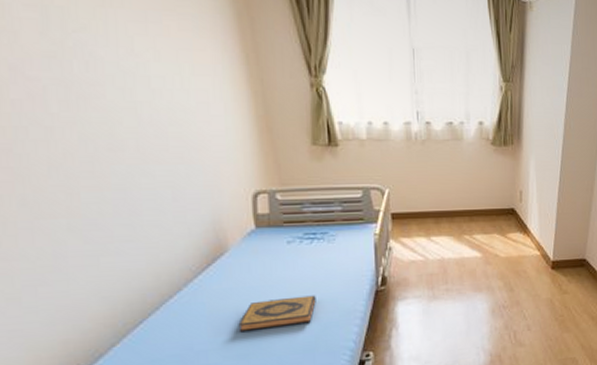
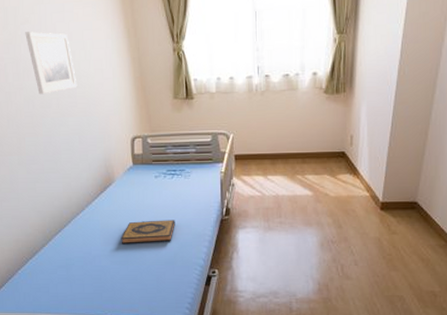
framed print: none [80,43,170,133] -> present [25,31,78,95]

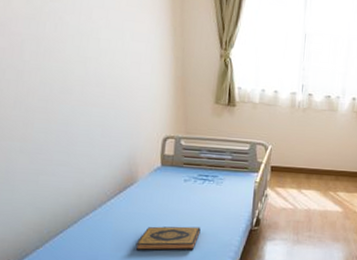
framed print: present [25,31,78,95] -> none [53,10,109,80]

